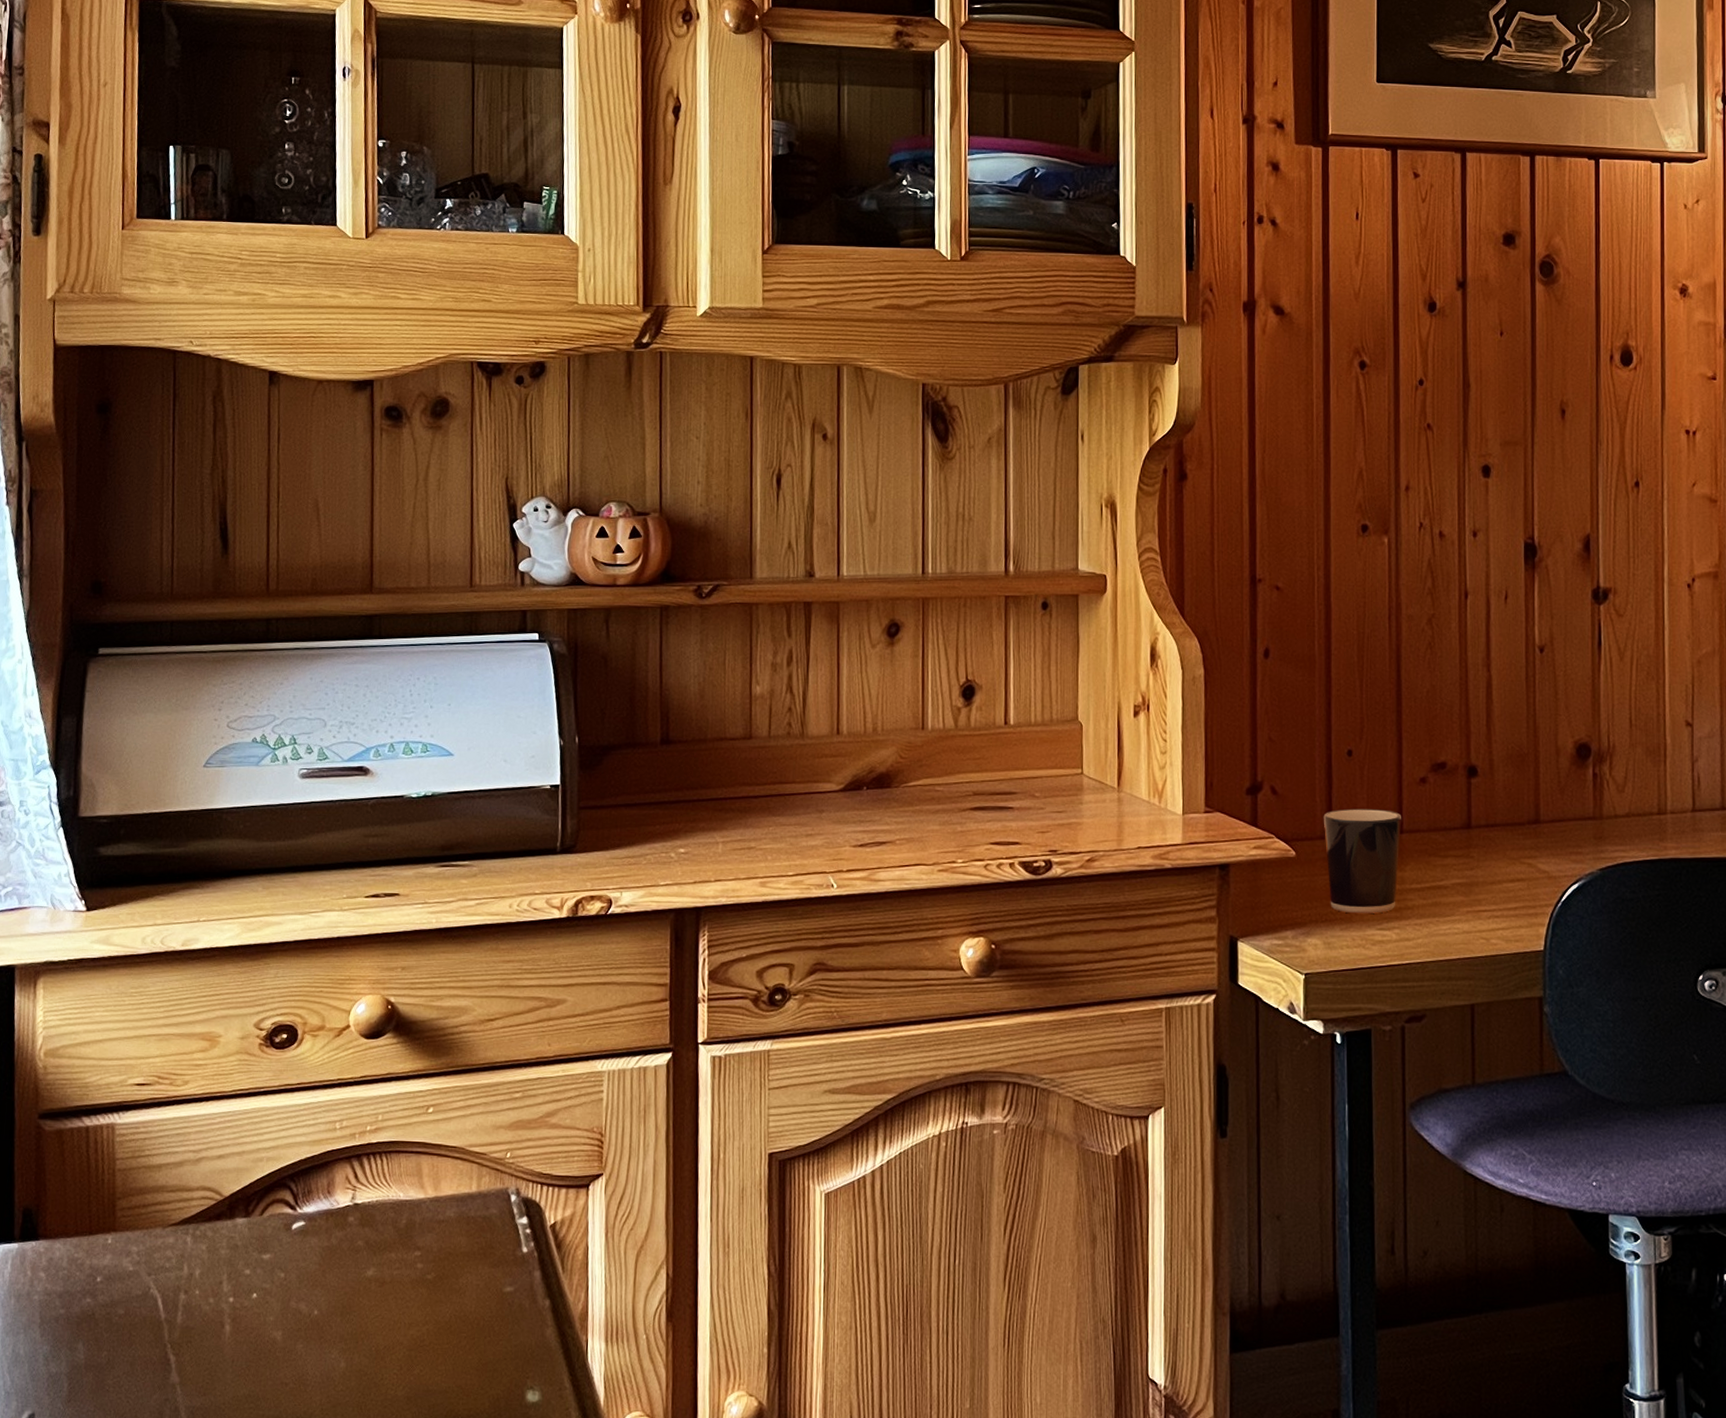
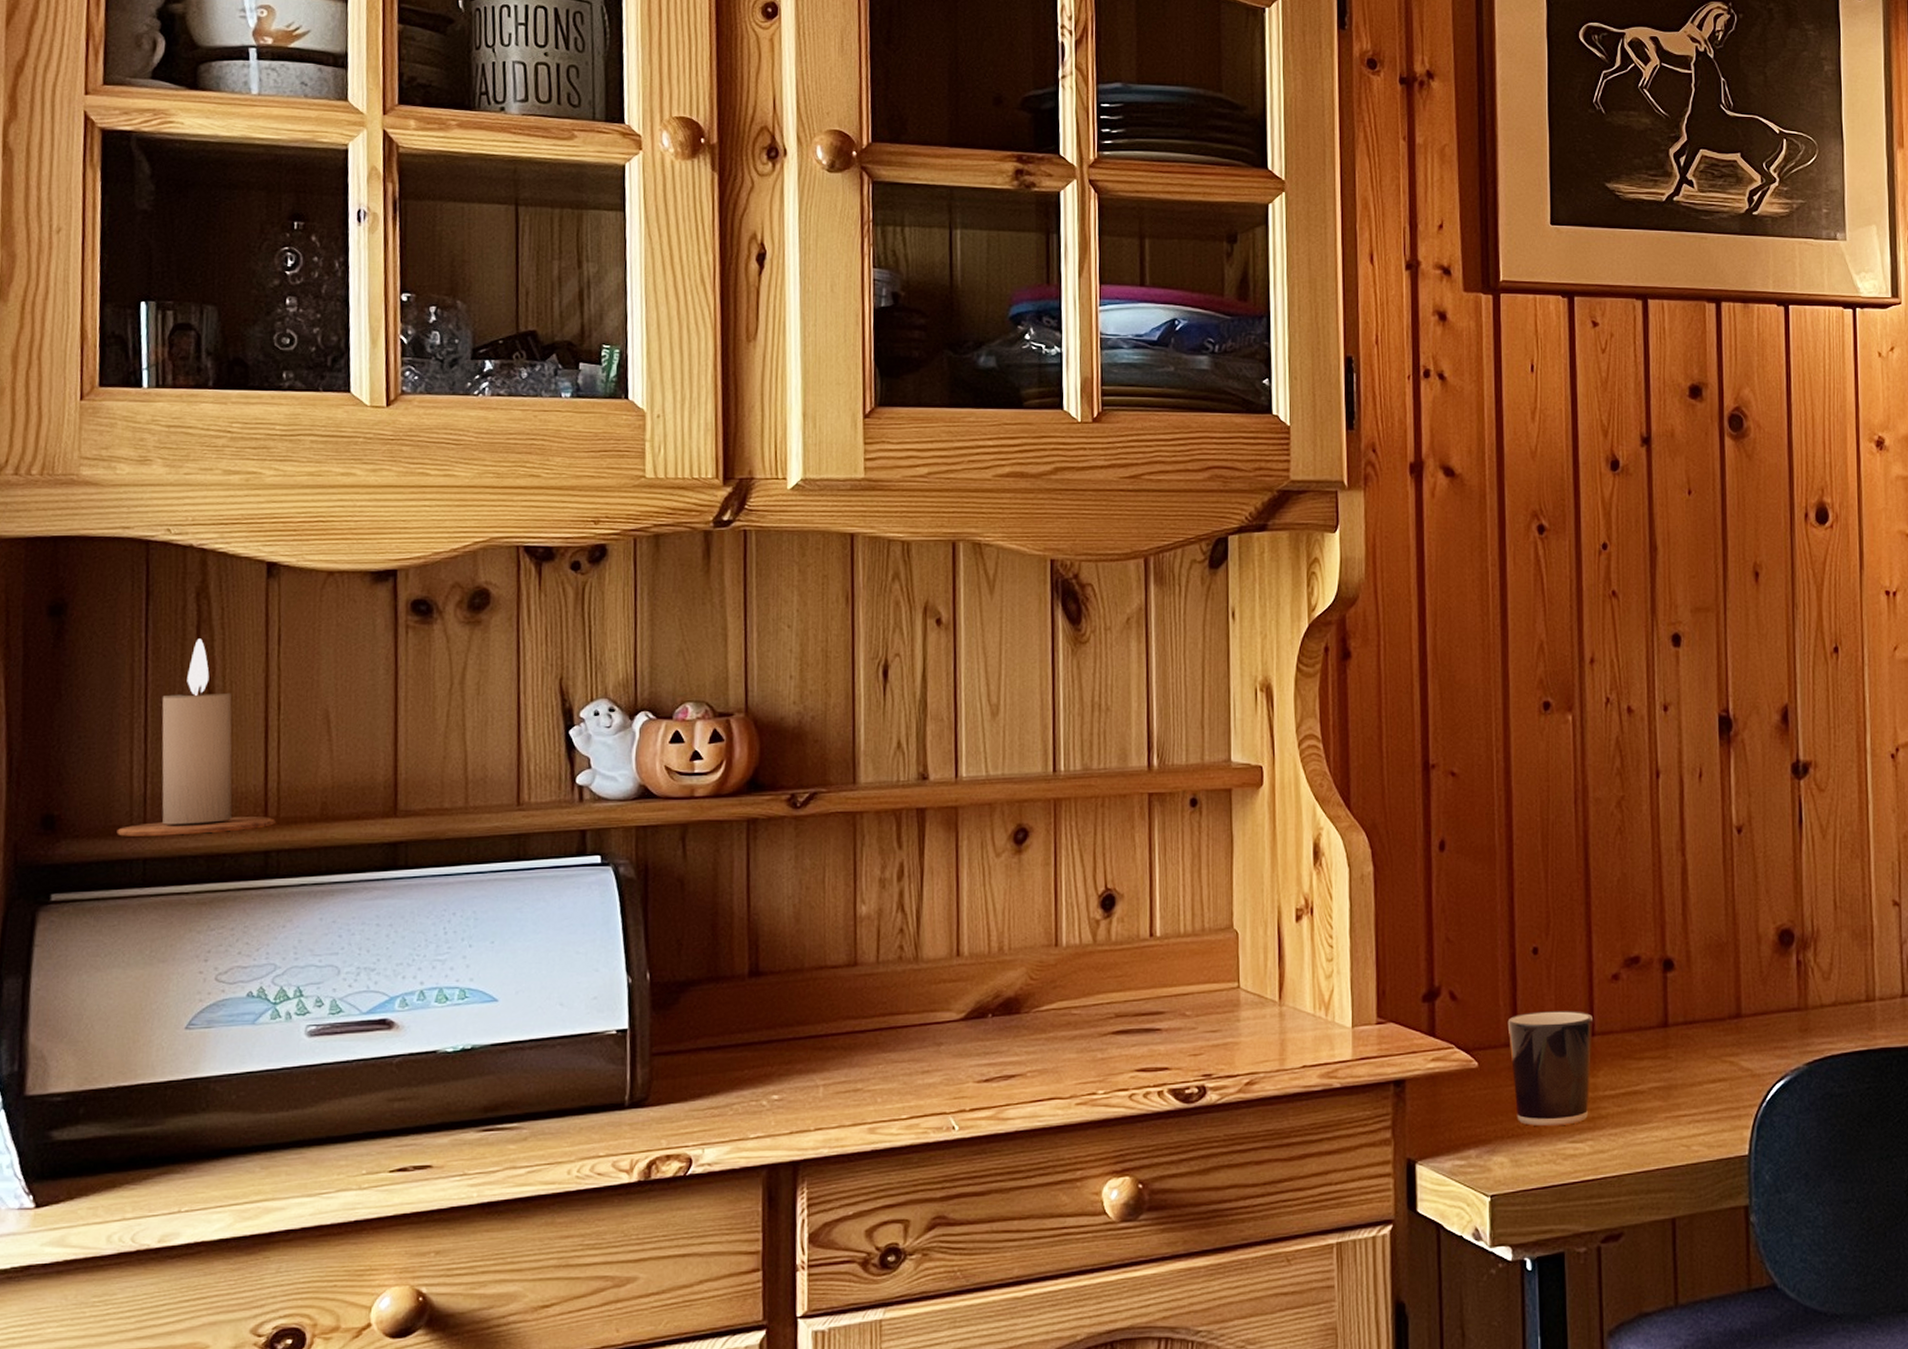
candle: none [150,435,276,603] -> present [116,638,276,836]

